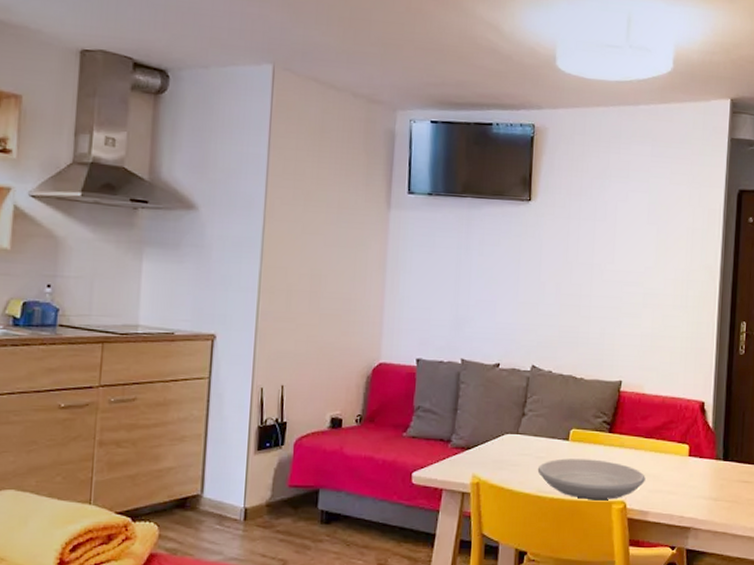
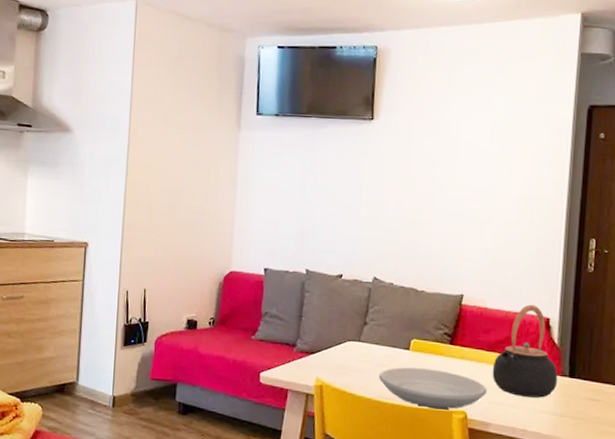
teapot: none [650,389,713,483] -> present [492,304,558,398]

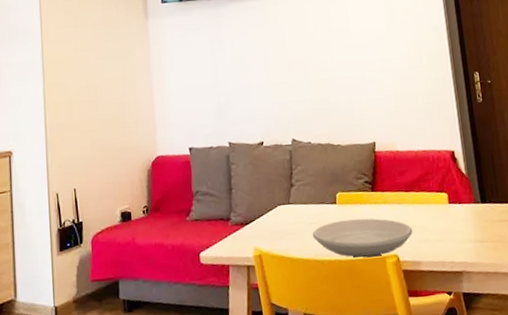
teapot: present [492,304,558,398] -> none [413,140,473,230]

